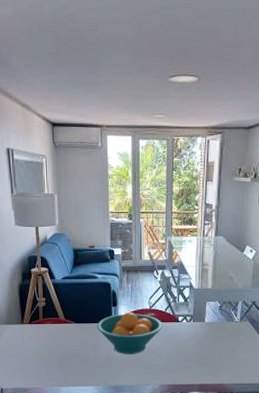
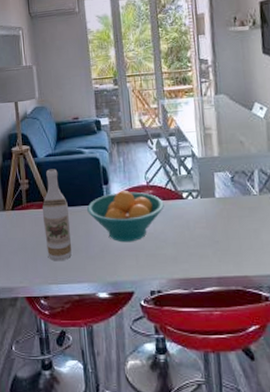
wine bottle: none [56,290,82,367] -> present [42,169,72,260]

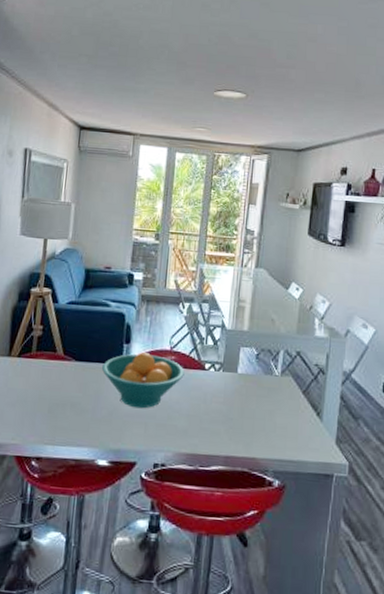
wine bottle: present [42,169,72,260] -> none [49,318,83,420]

